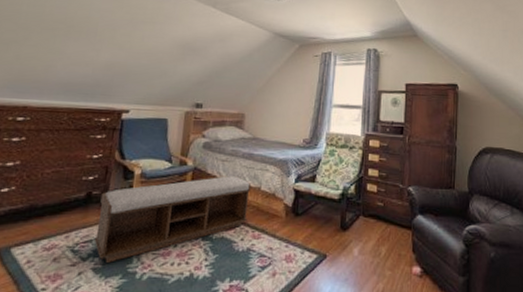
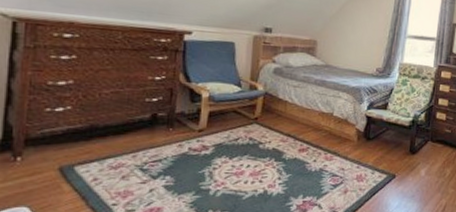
bench: present [94,176,250,263] -> none [163,101,323,181]

